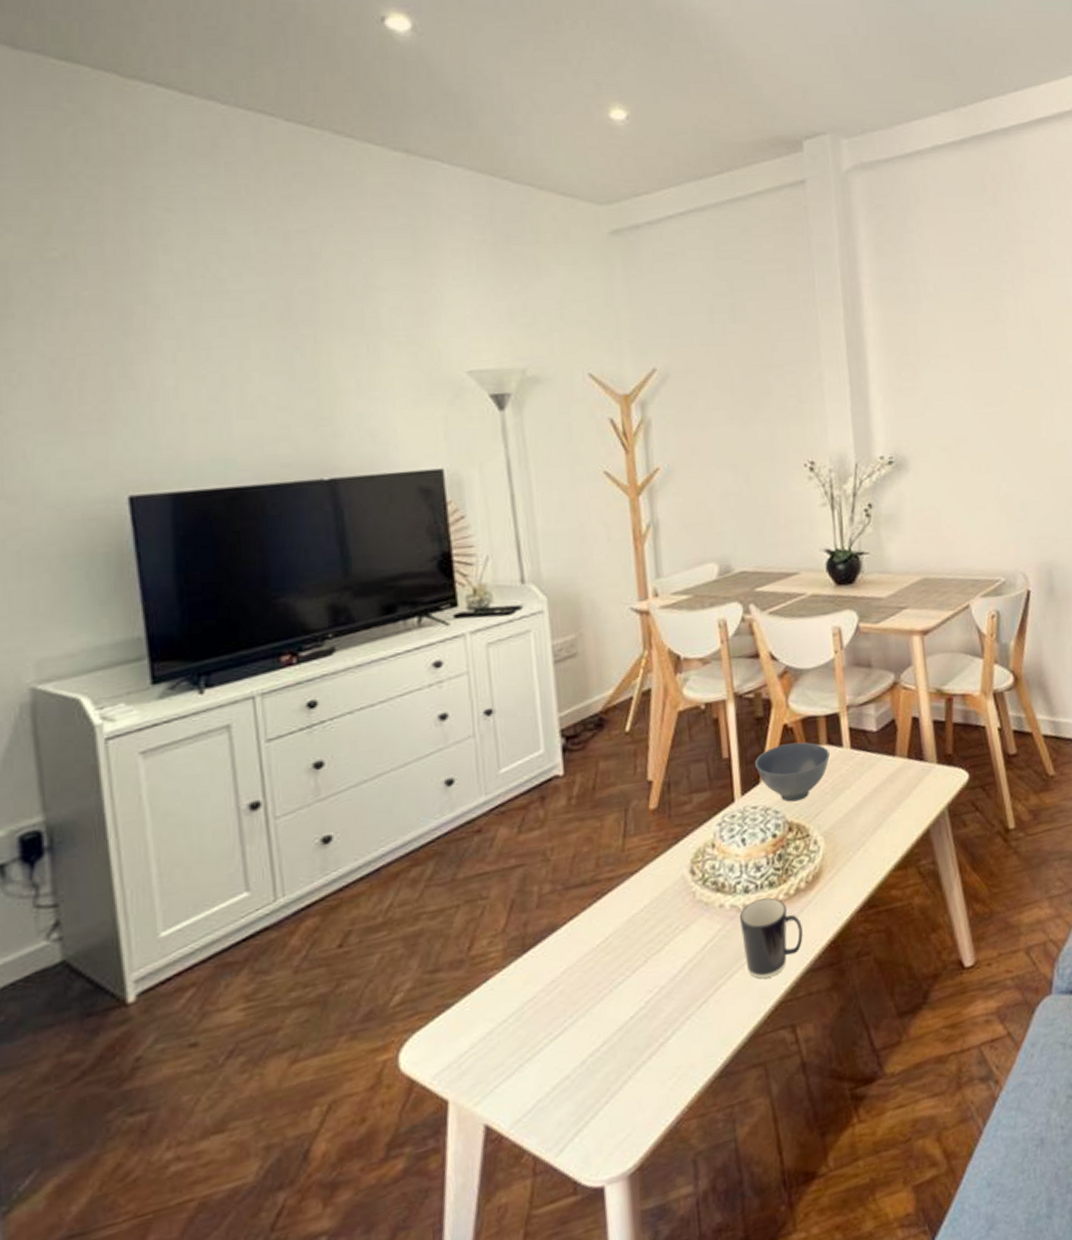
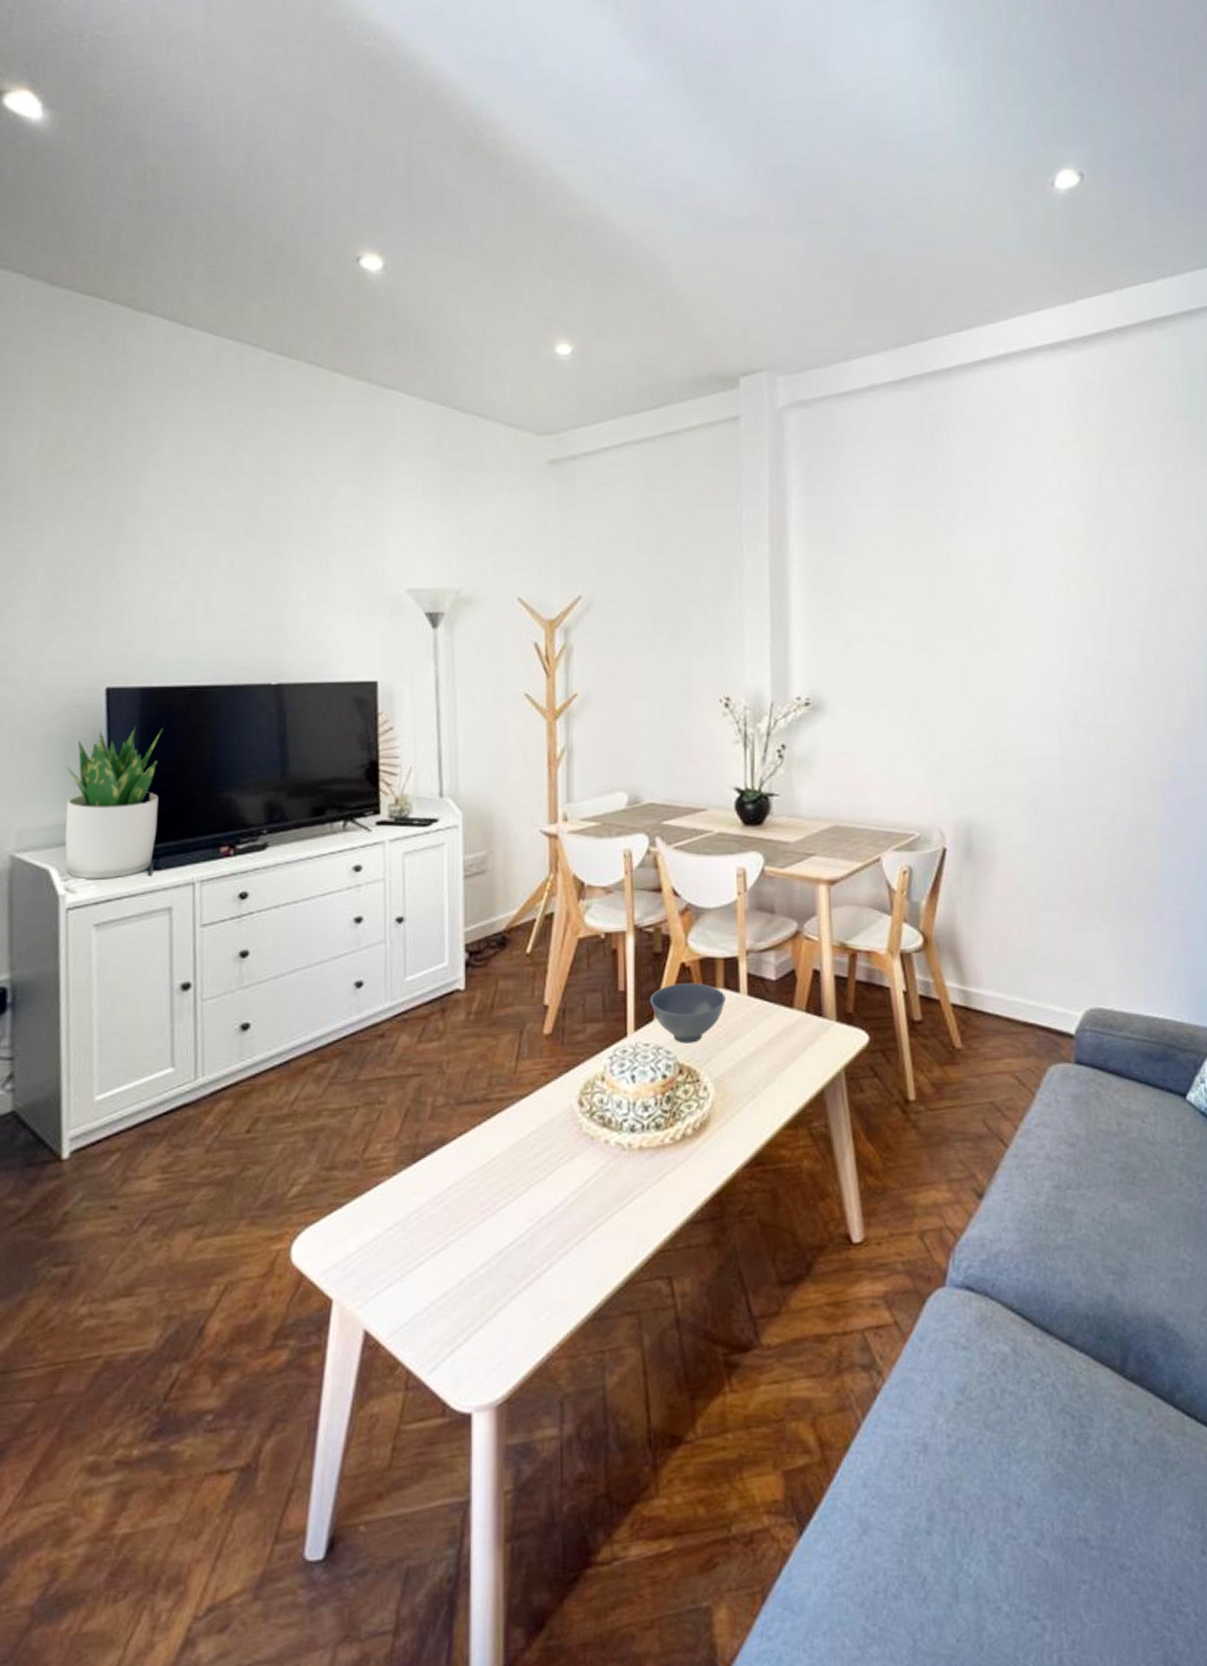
planter: none [88,536,205,705] -> present [65,727,164,880]
mug: present [739,897,803,979] -> none [623,1140,686,1224]

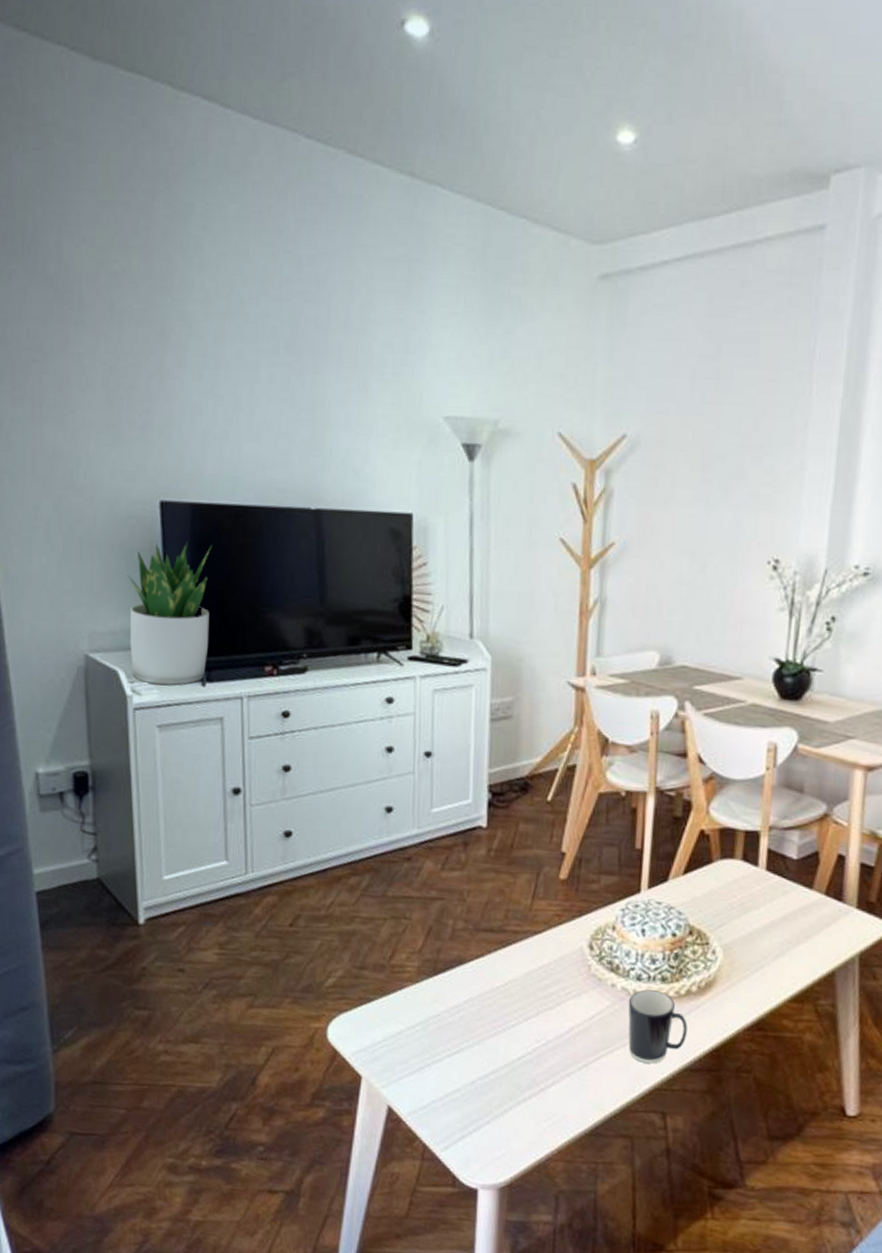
mug: none [623,1140,686,1224] -> present [628,989,688,1064]
bowl: present [650,983,727,1044] -> none [666,849,744,908]

